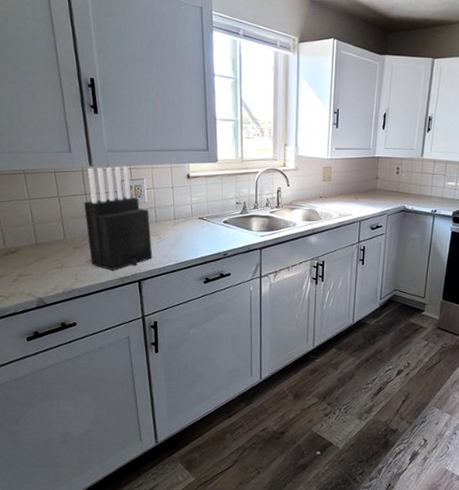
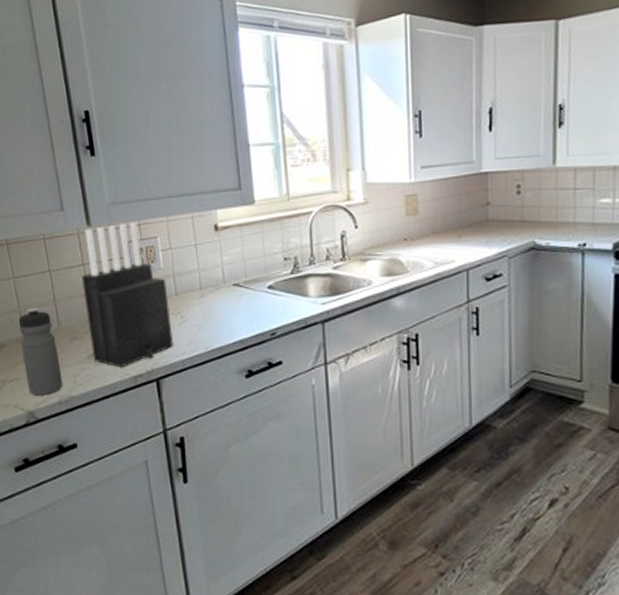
water bottle: none [32,223,67,287] -> present [18,308,63,395]

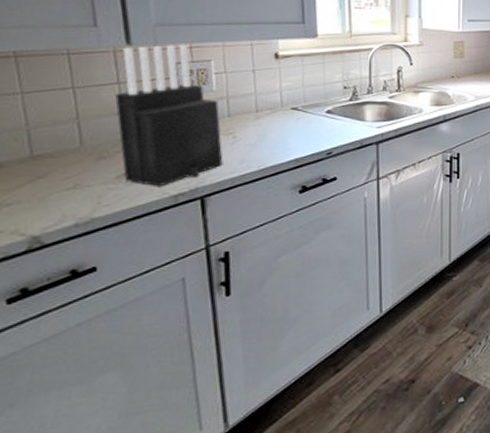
water bottle: present [18,308,63,395] -> none [24,126,83,219]

